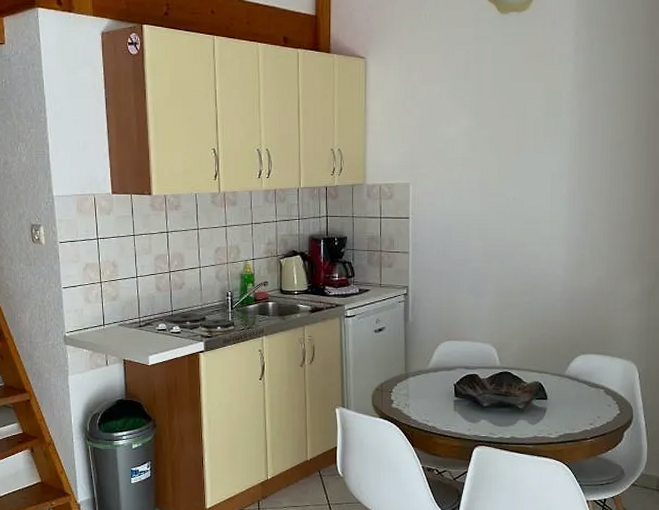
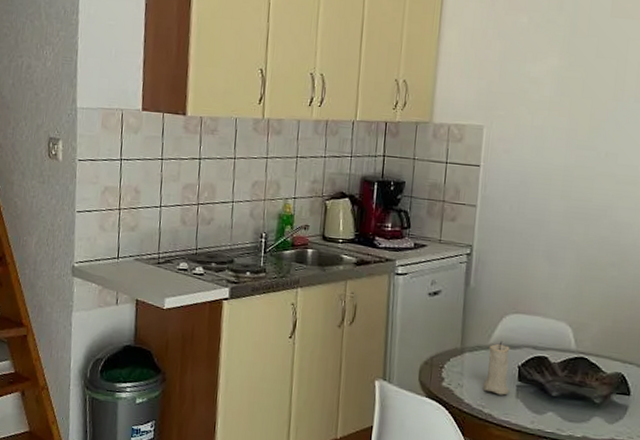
candle: none [426,365,449,410] -> present [483,341,510,395]

